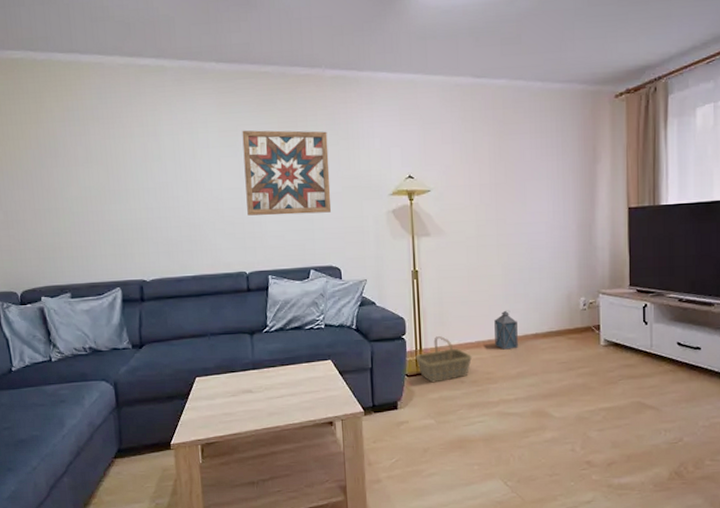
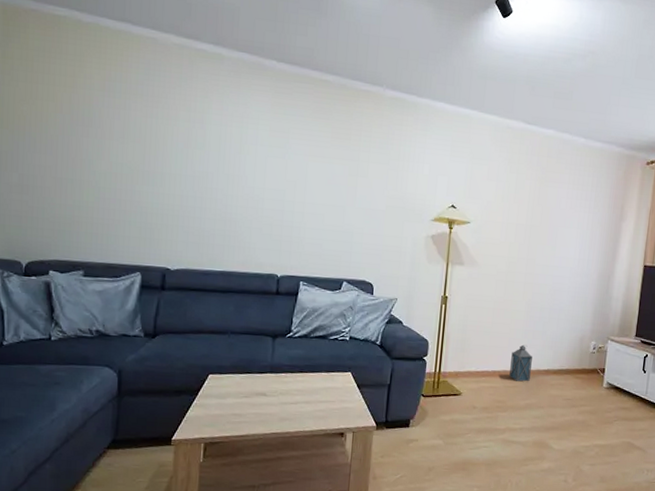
wall art: present [242,130,332,216] -> none [287,133,379,228]
basket: present [415,336,473,383] -> none [433,361,487,406]

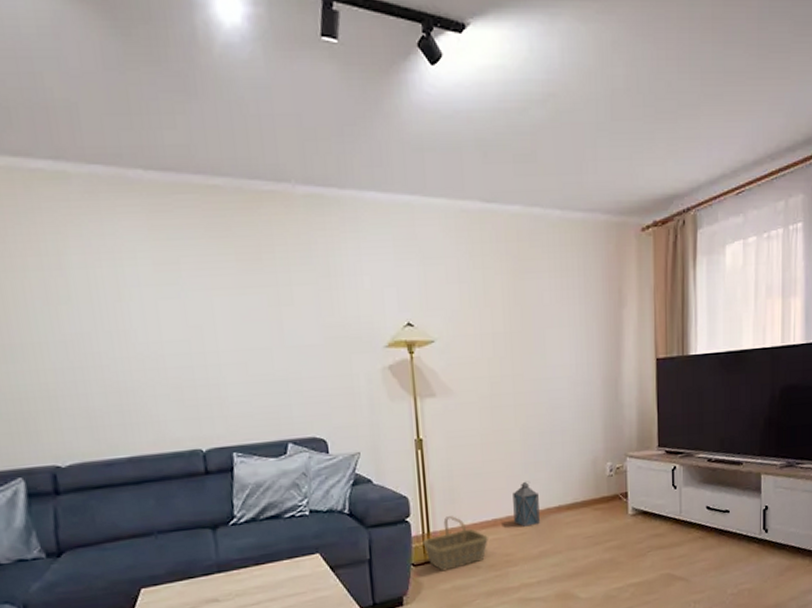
basket: none [433,361,487,406] -> present [423,516,490,572]

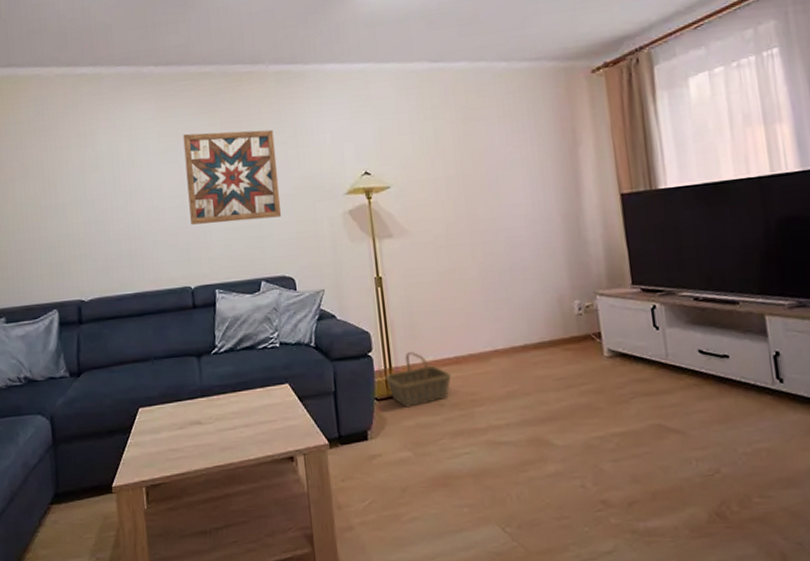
wall art: none [186,262,312,376] -> present [183,129,282,225]
lantern: present [513,481,540,527] -> none [474,318,505,365]

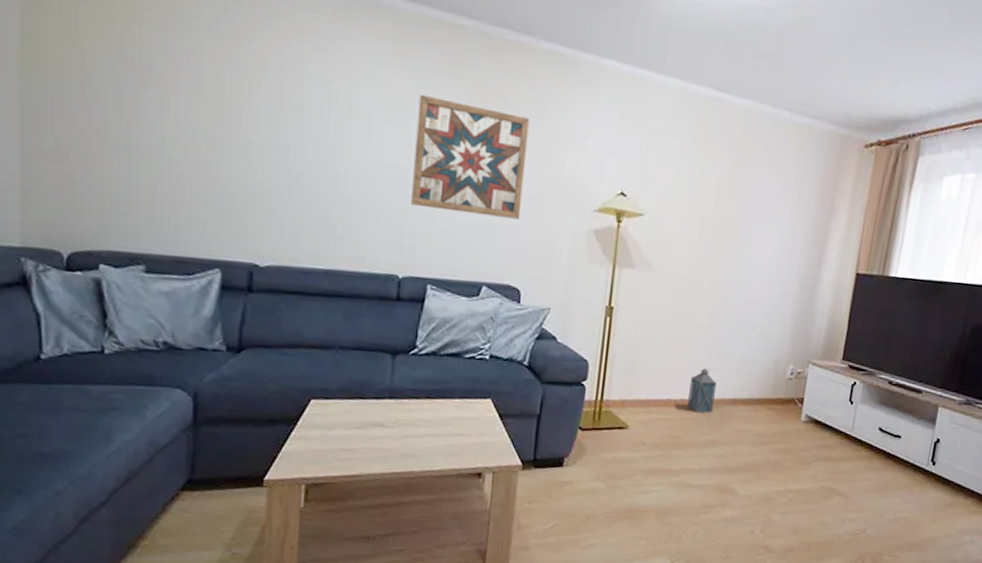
basket: present [385,352,452,408] -> none [594,387,660,441]
lantern: none [474,318,505,365] -> present [687,368,716,413]

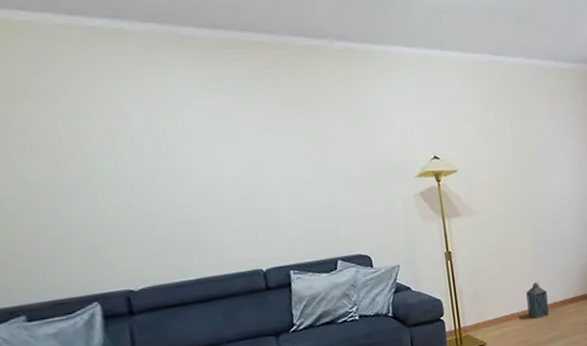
wall art: present [411,94,530,219] -> none [239,109,355,207]

